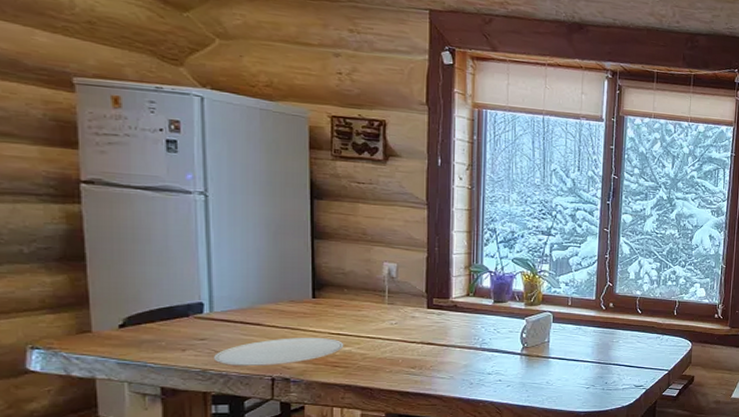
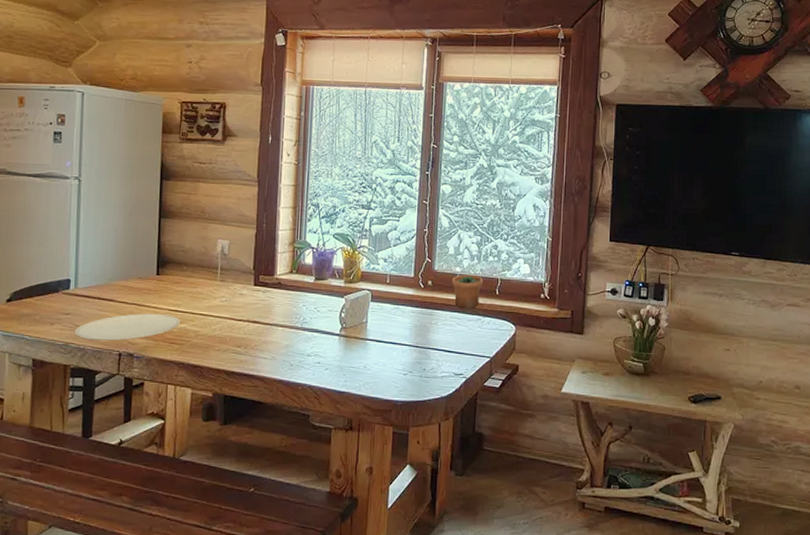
planter: none [633,297,663,329] -> present [452,274,484,309]

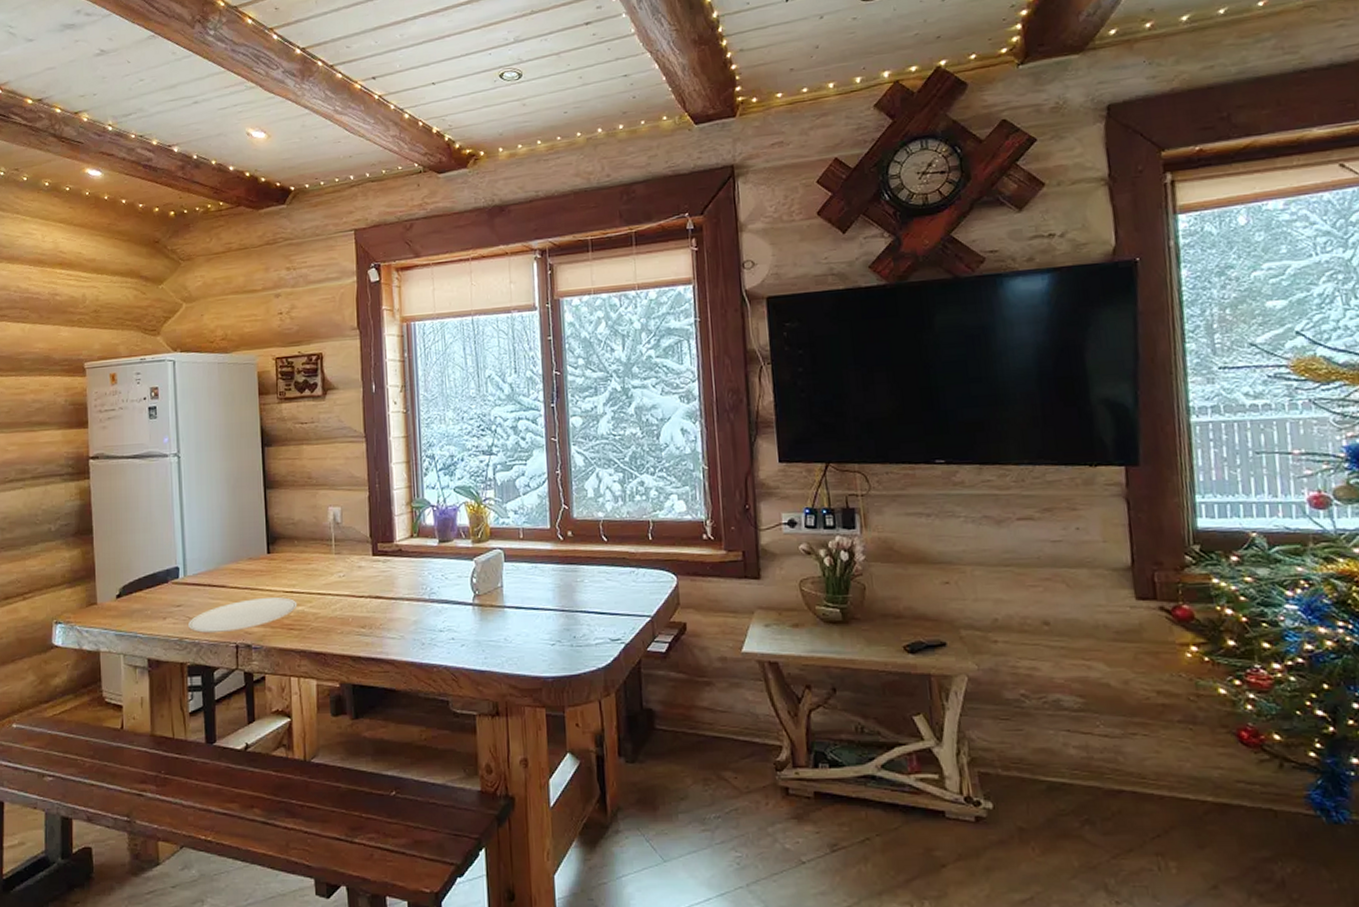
planter: present [452,274,484,309] -> none [596,519,632,561]

